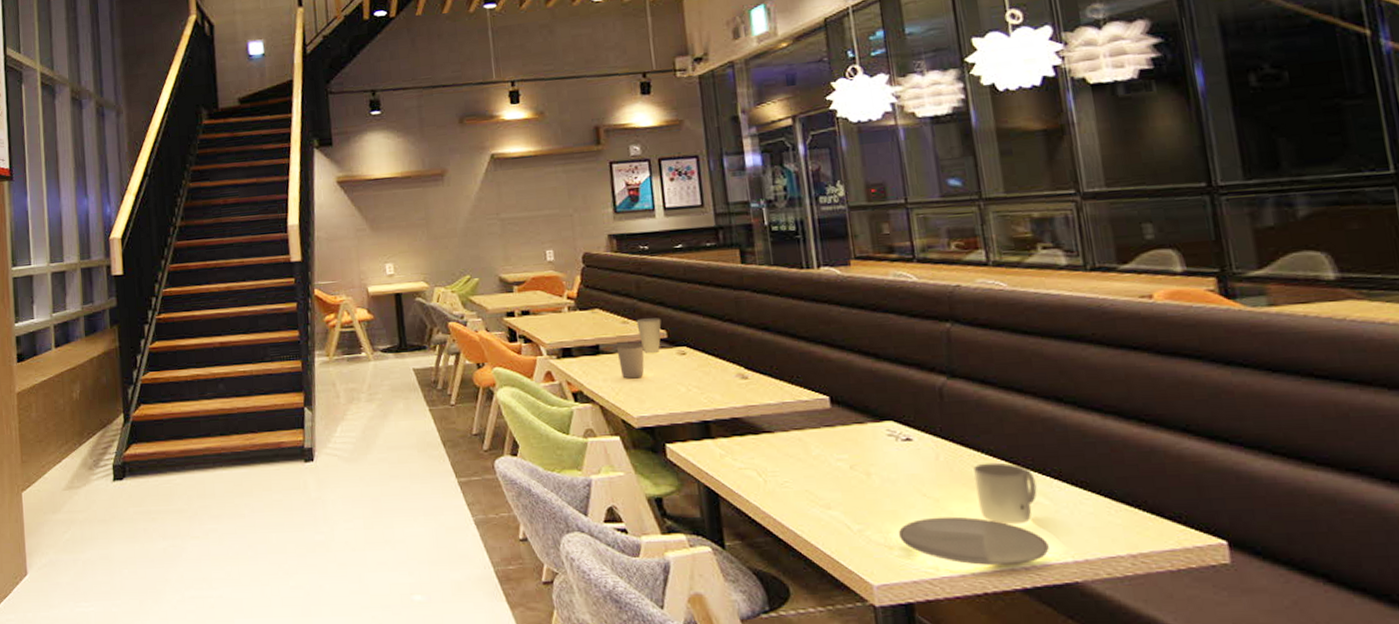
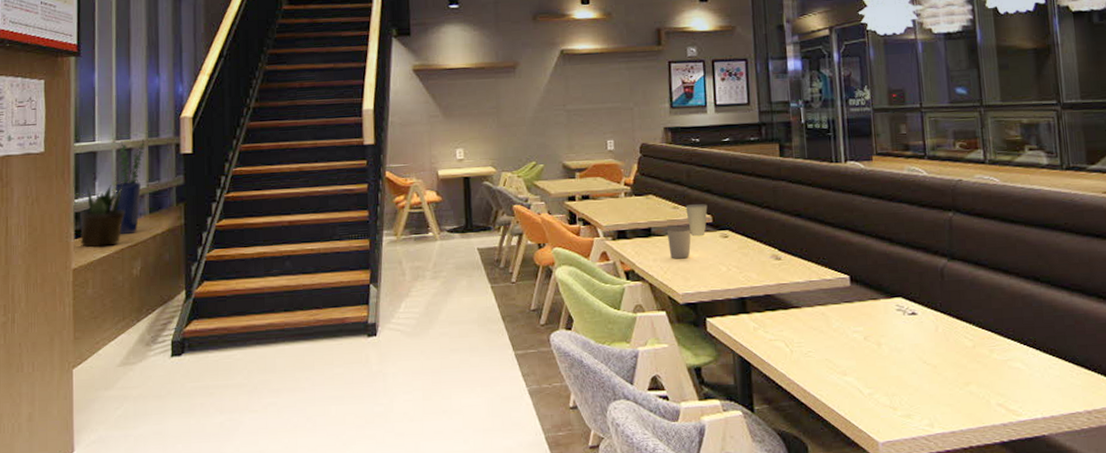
planter: none [21,307,62,371] -> present [80,184,125,248]
vase: none [52,261,79,358] -> present [115,138,146,234]
plate: present [898,516,1049,566] -> none [901,380,1023,423]
mug: present [973,462,1037,525] -> none [966,333,1016,387]

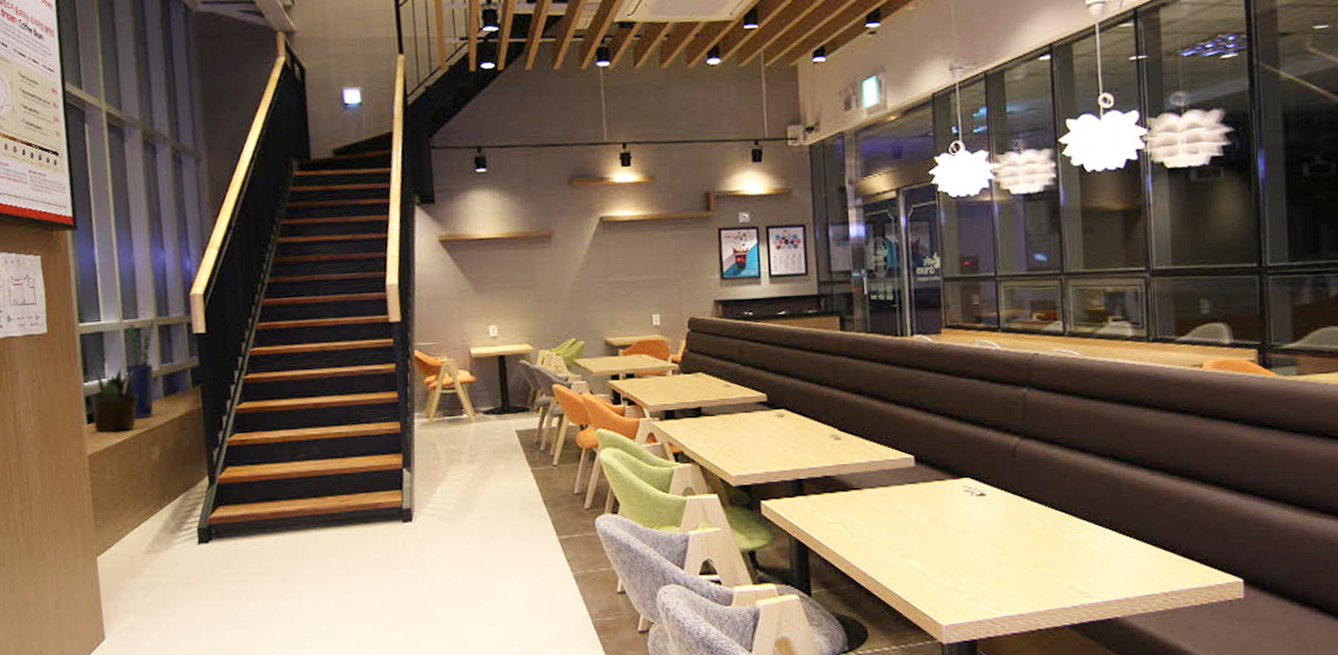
dixie cup: present [666,227,691,259] -> none [717,406,745,440]
cup: present [685,204,708,237] -> none [738,382,762,417]

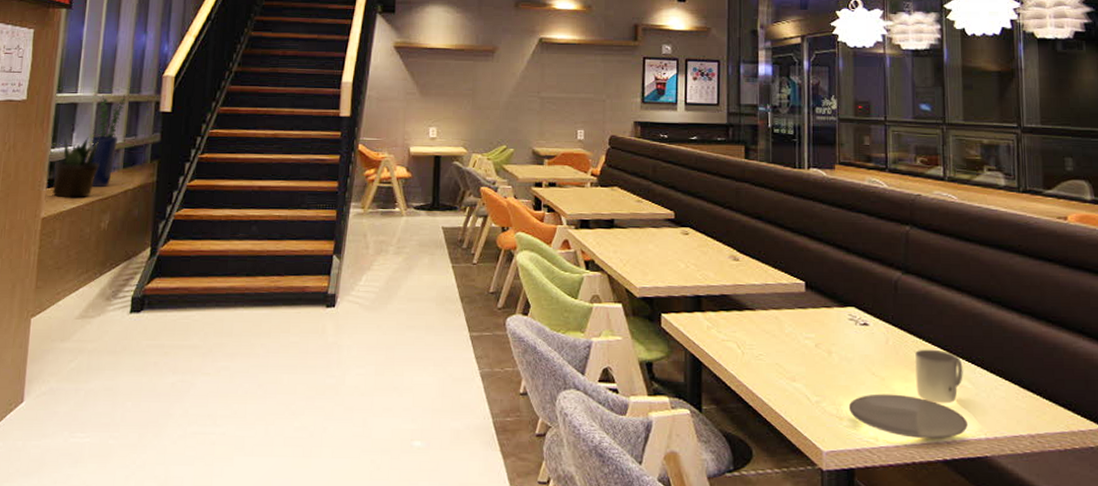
plate: none [967,563,1096,606] -> present [848,394,968,440]
mug: none [1037,514,1090,569] -> present [915,349,963,404]

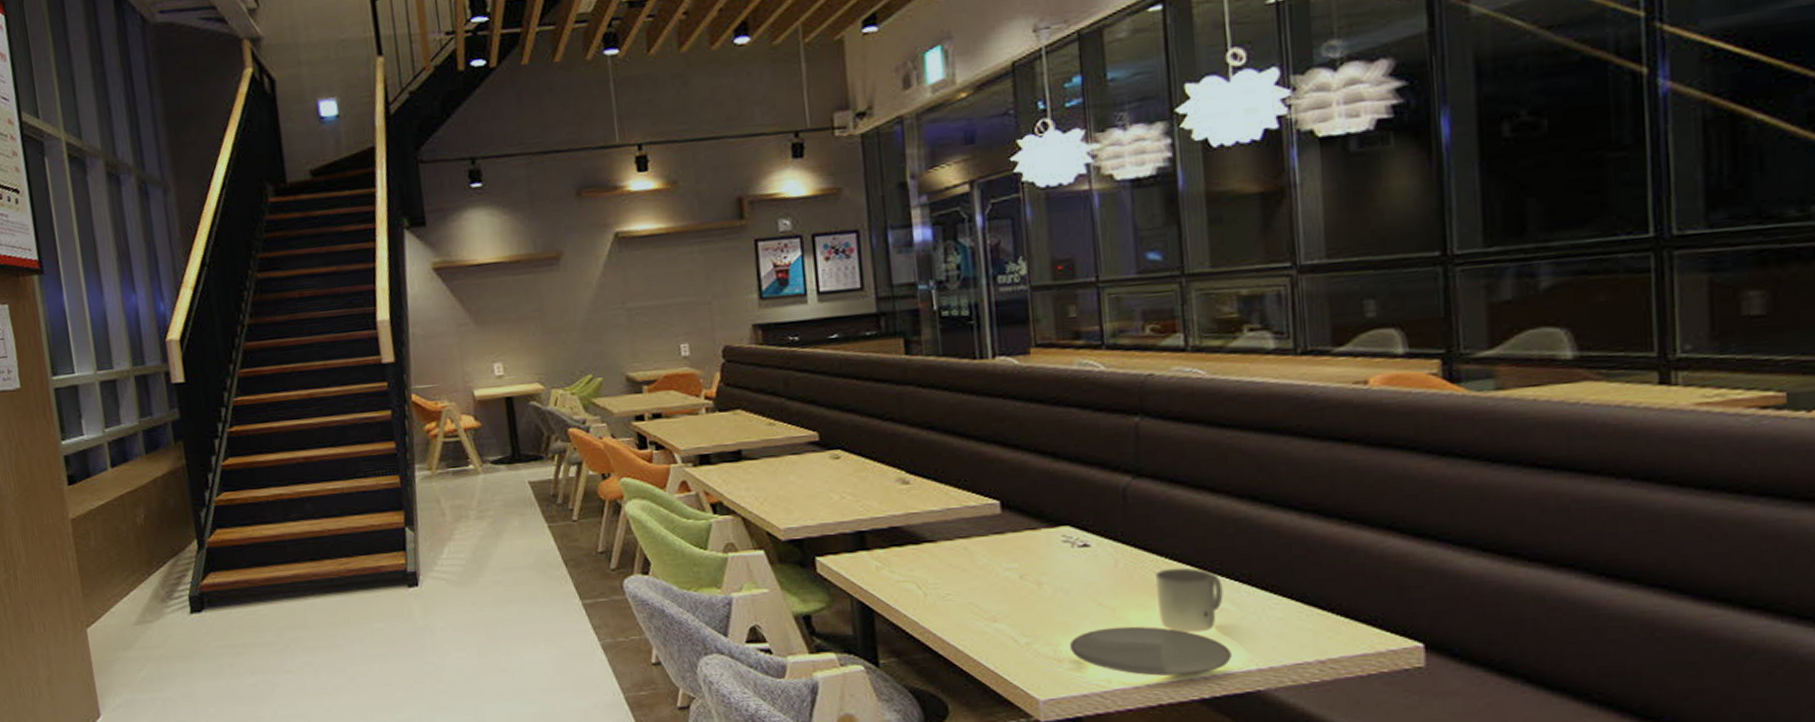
planter: present [52,135,100,198] -> none [70,422,119,495]
vase: present [91,94,127,187] -> none [101,367,136,479]

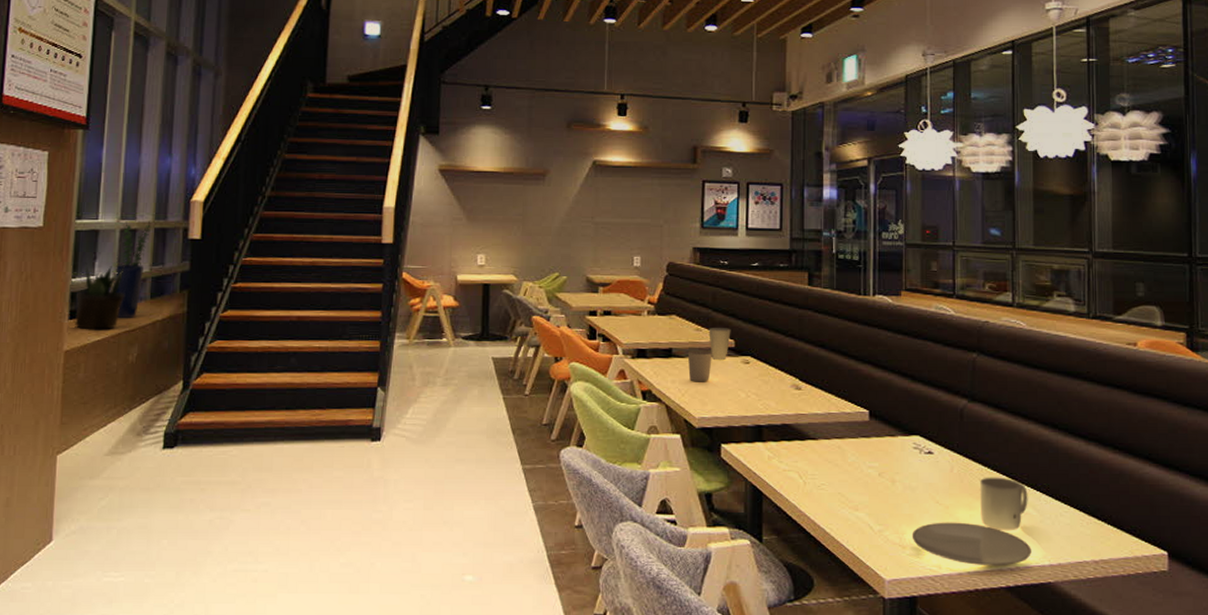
planter: none [70,422,119,495] -> present [75,263,125,330]
vase: none [101,367,136,479] -> present [115,220,152,318]
dixie cup: none [761,448,793,487] -> present [687,350,712,382]
cup: none [784,418,813,459] -> present [709,328,731,361]

